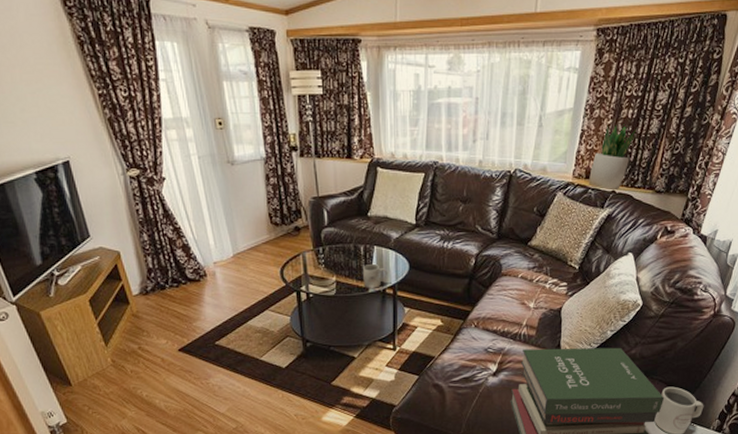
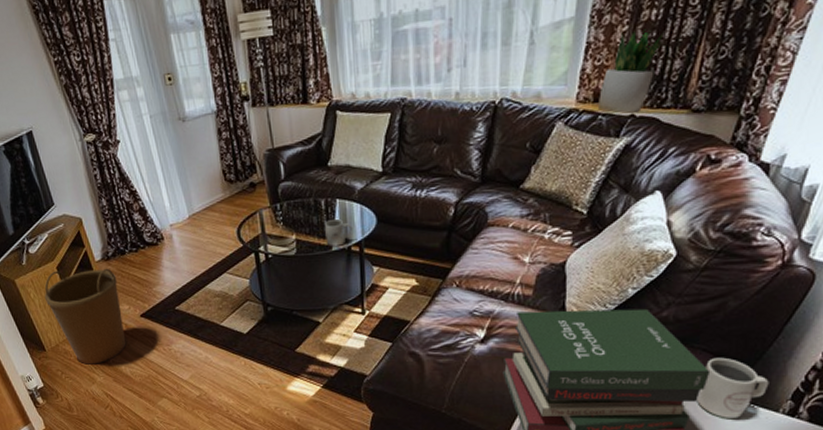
basket: none [73,302,162,399] -> present [44,268,127,365]

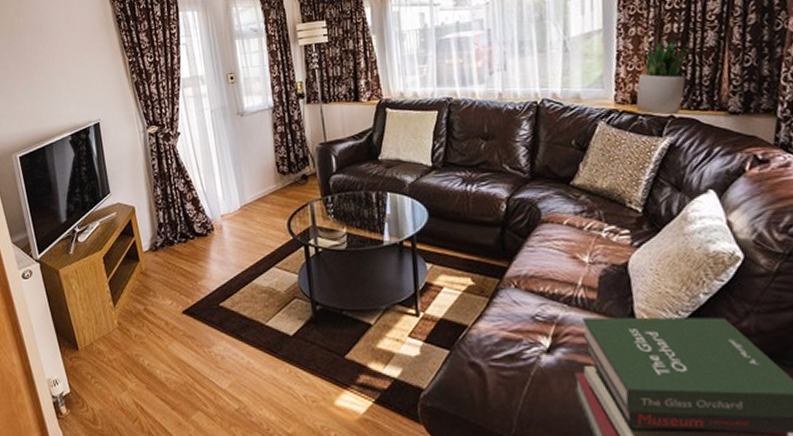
basket: present [44,268,127,365] -> none [86,259,165,368]
mug: present [325,218,354,247] -> none [376,212,405,241]

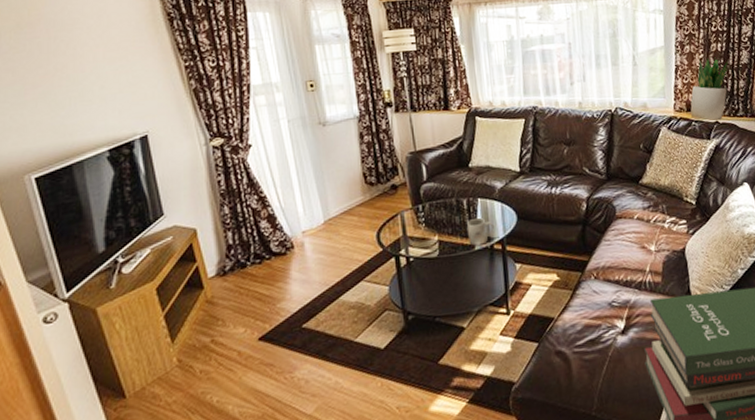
mug: none [376,212,405,241] -> present [467,217,496,246]

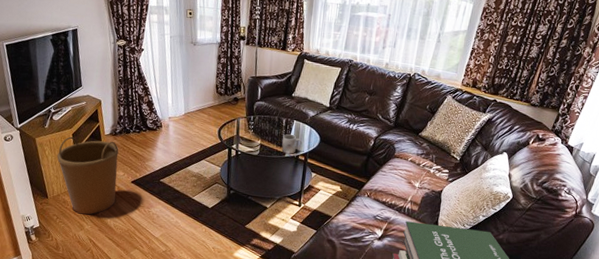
basket: none [134,285,238,410] -> present [57,136,119,215]
planter: present [690,57,729,121] -> none [474,46,519,100]

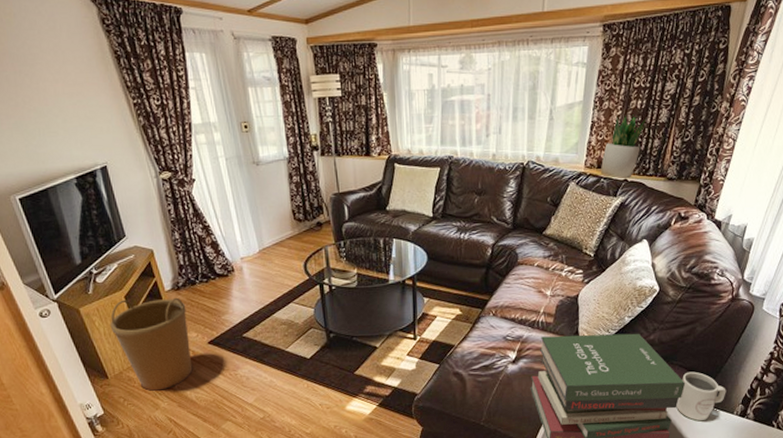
mug: present [282,134,303,154] -> none [383,255,408,280]
planter: none [474,46,519,100] -> present [600,115,647,179]

